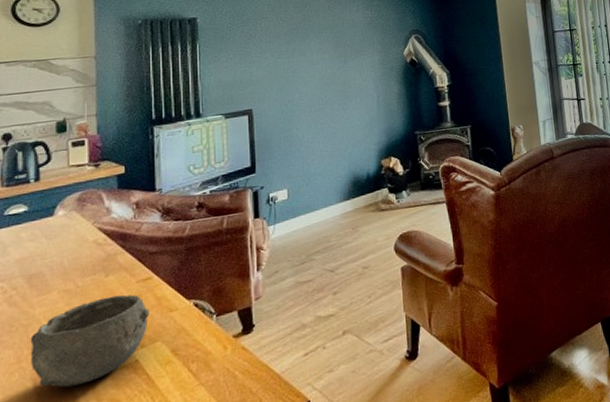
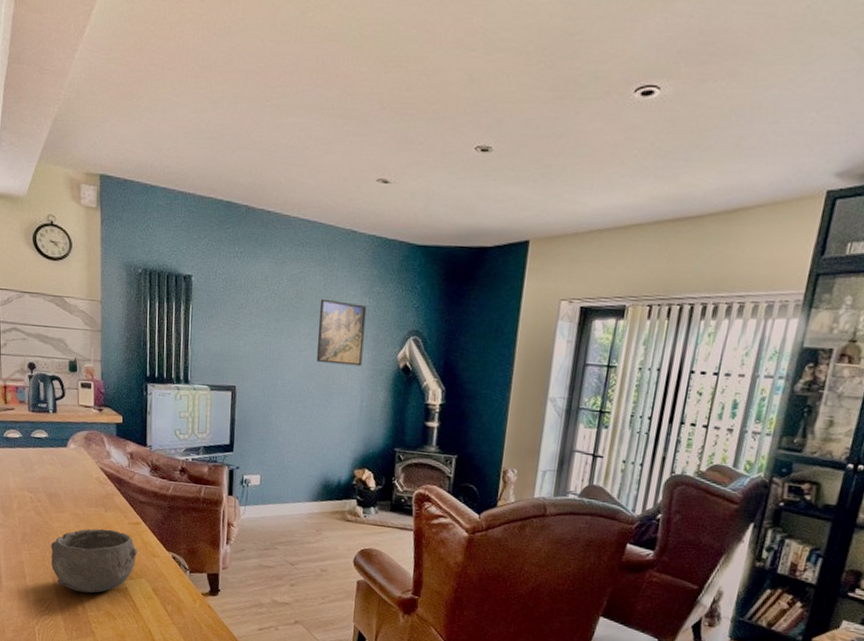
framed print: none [326,17,373,72] -> present [316,298,367,366]

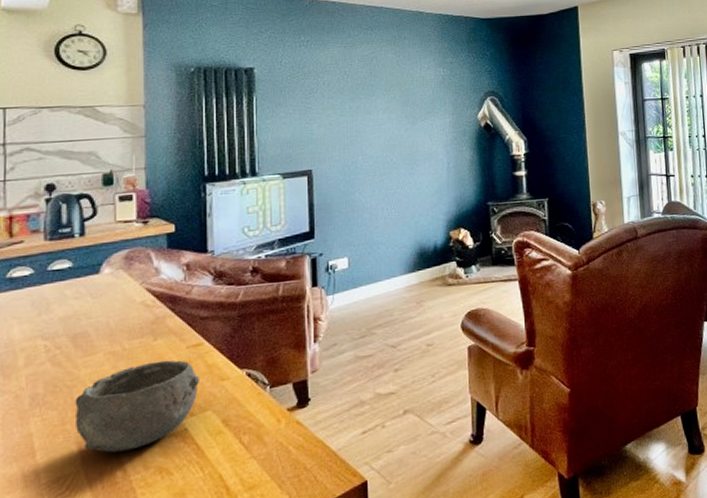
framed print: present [316,298,367,366] -> none [395,74,444,134]

